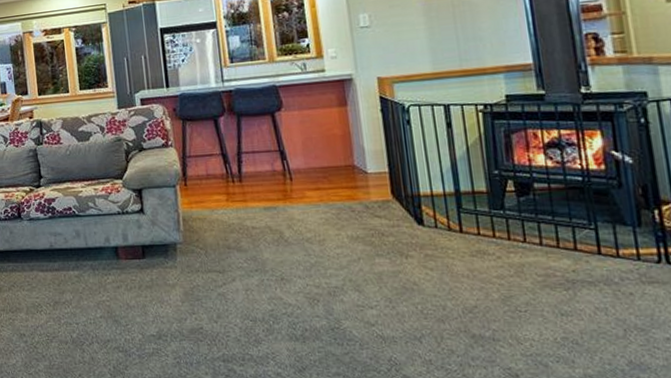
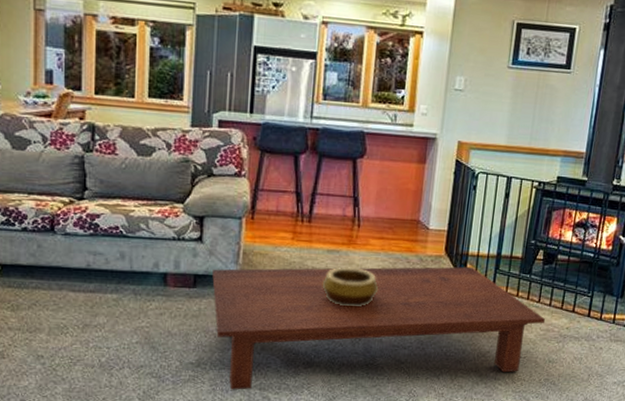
coffee table: none [158,209,541,363] -> present [212,267,546,390]
decorative bowl: none [265,223,327,266] -> present [322,266,379,307]

